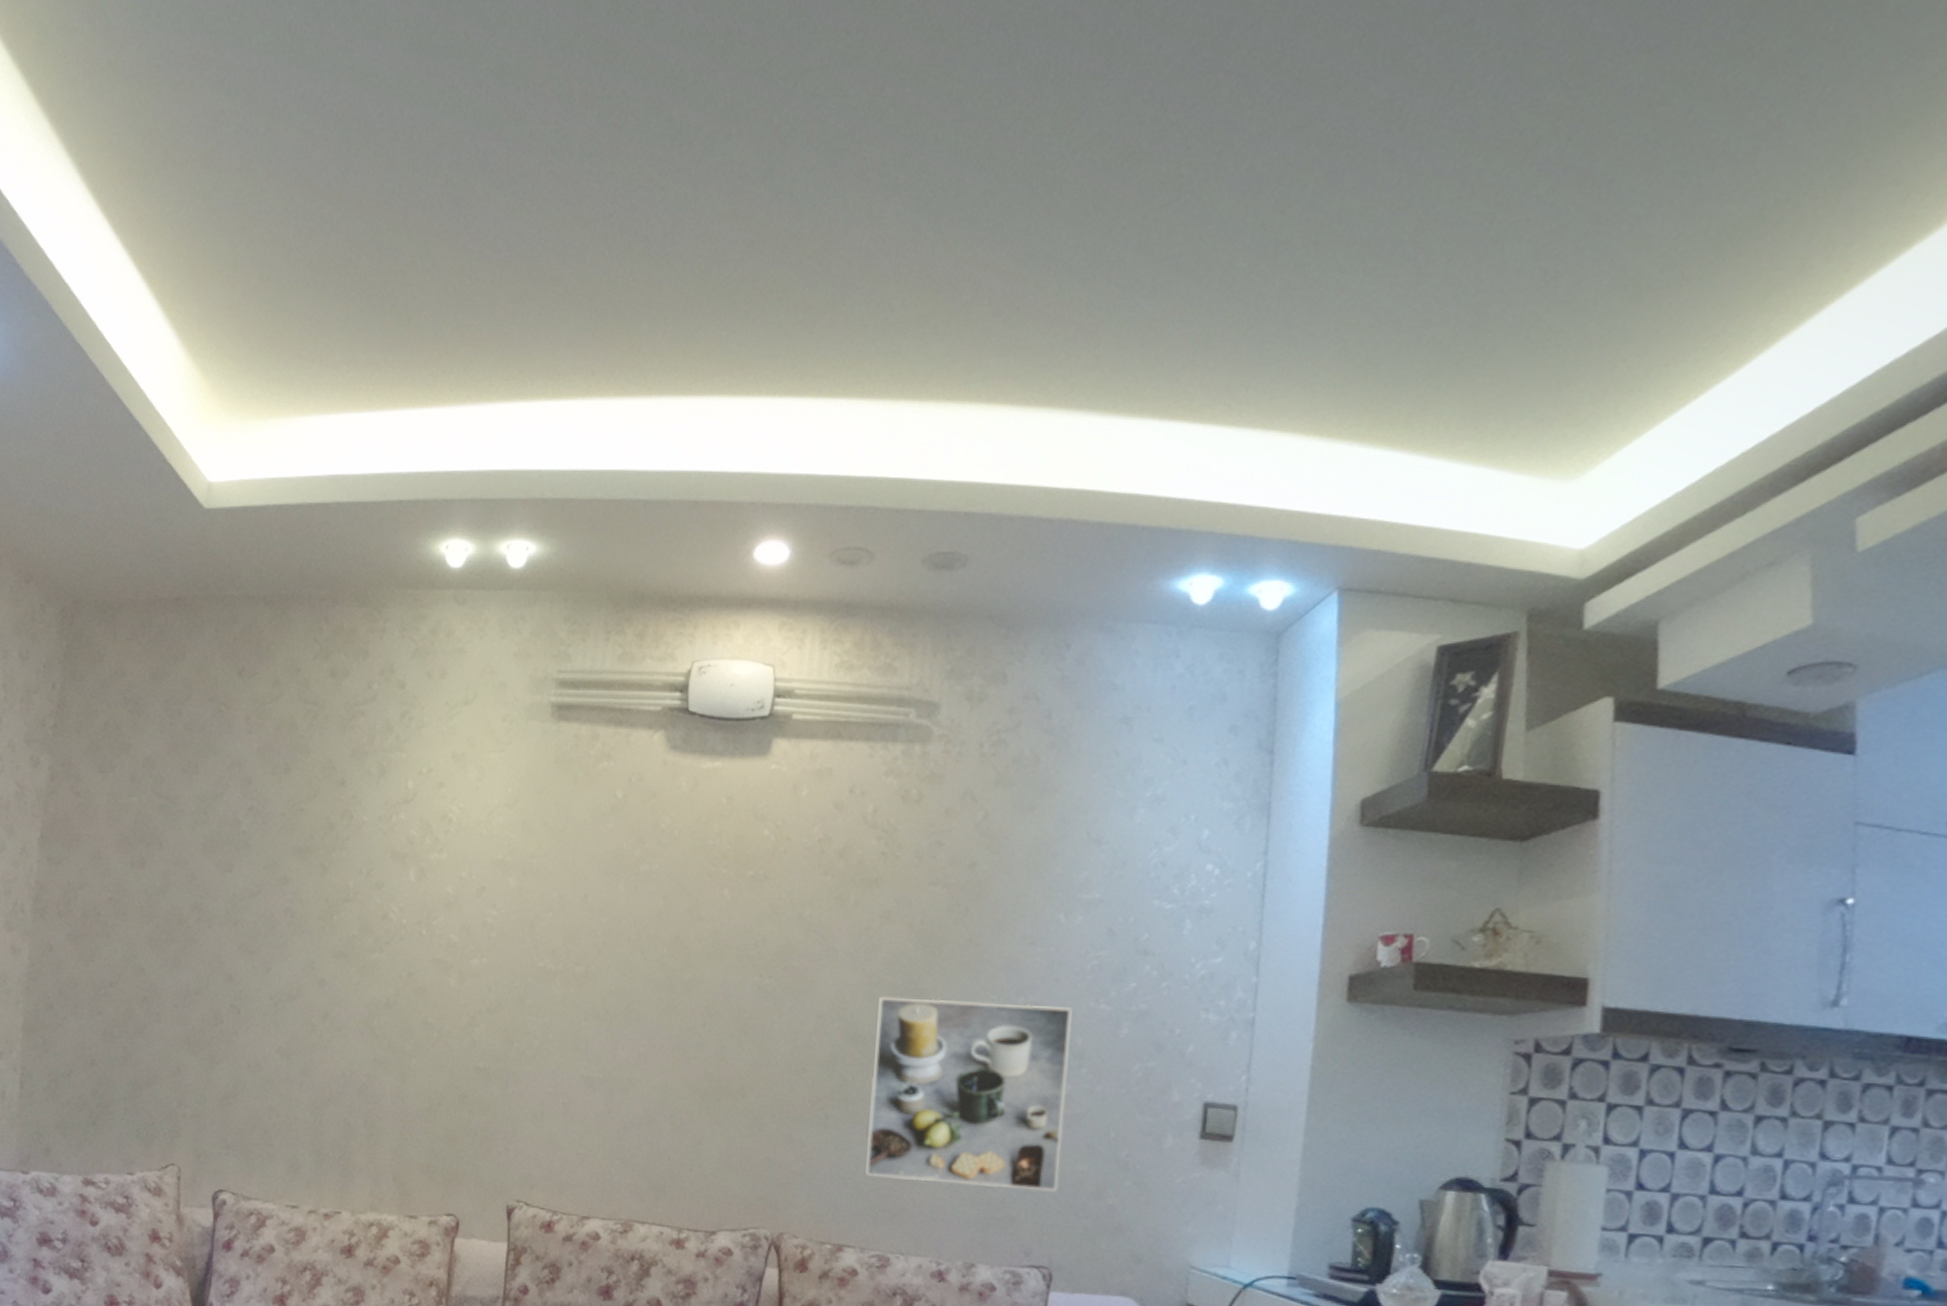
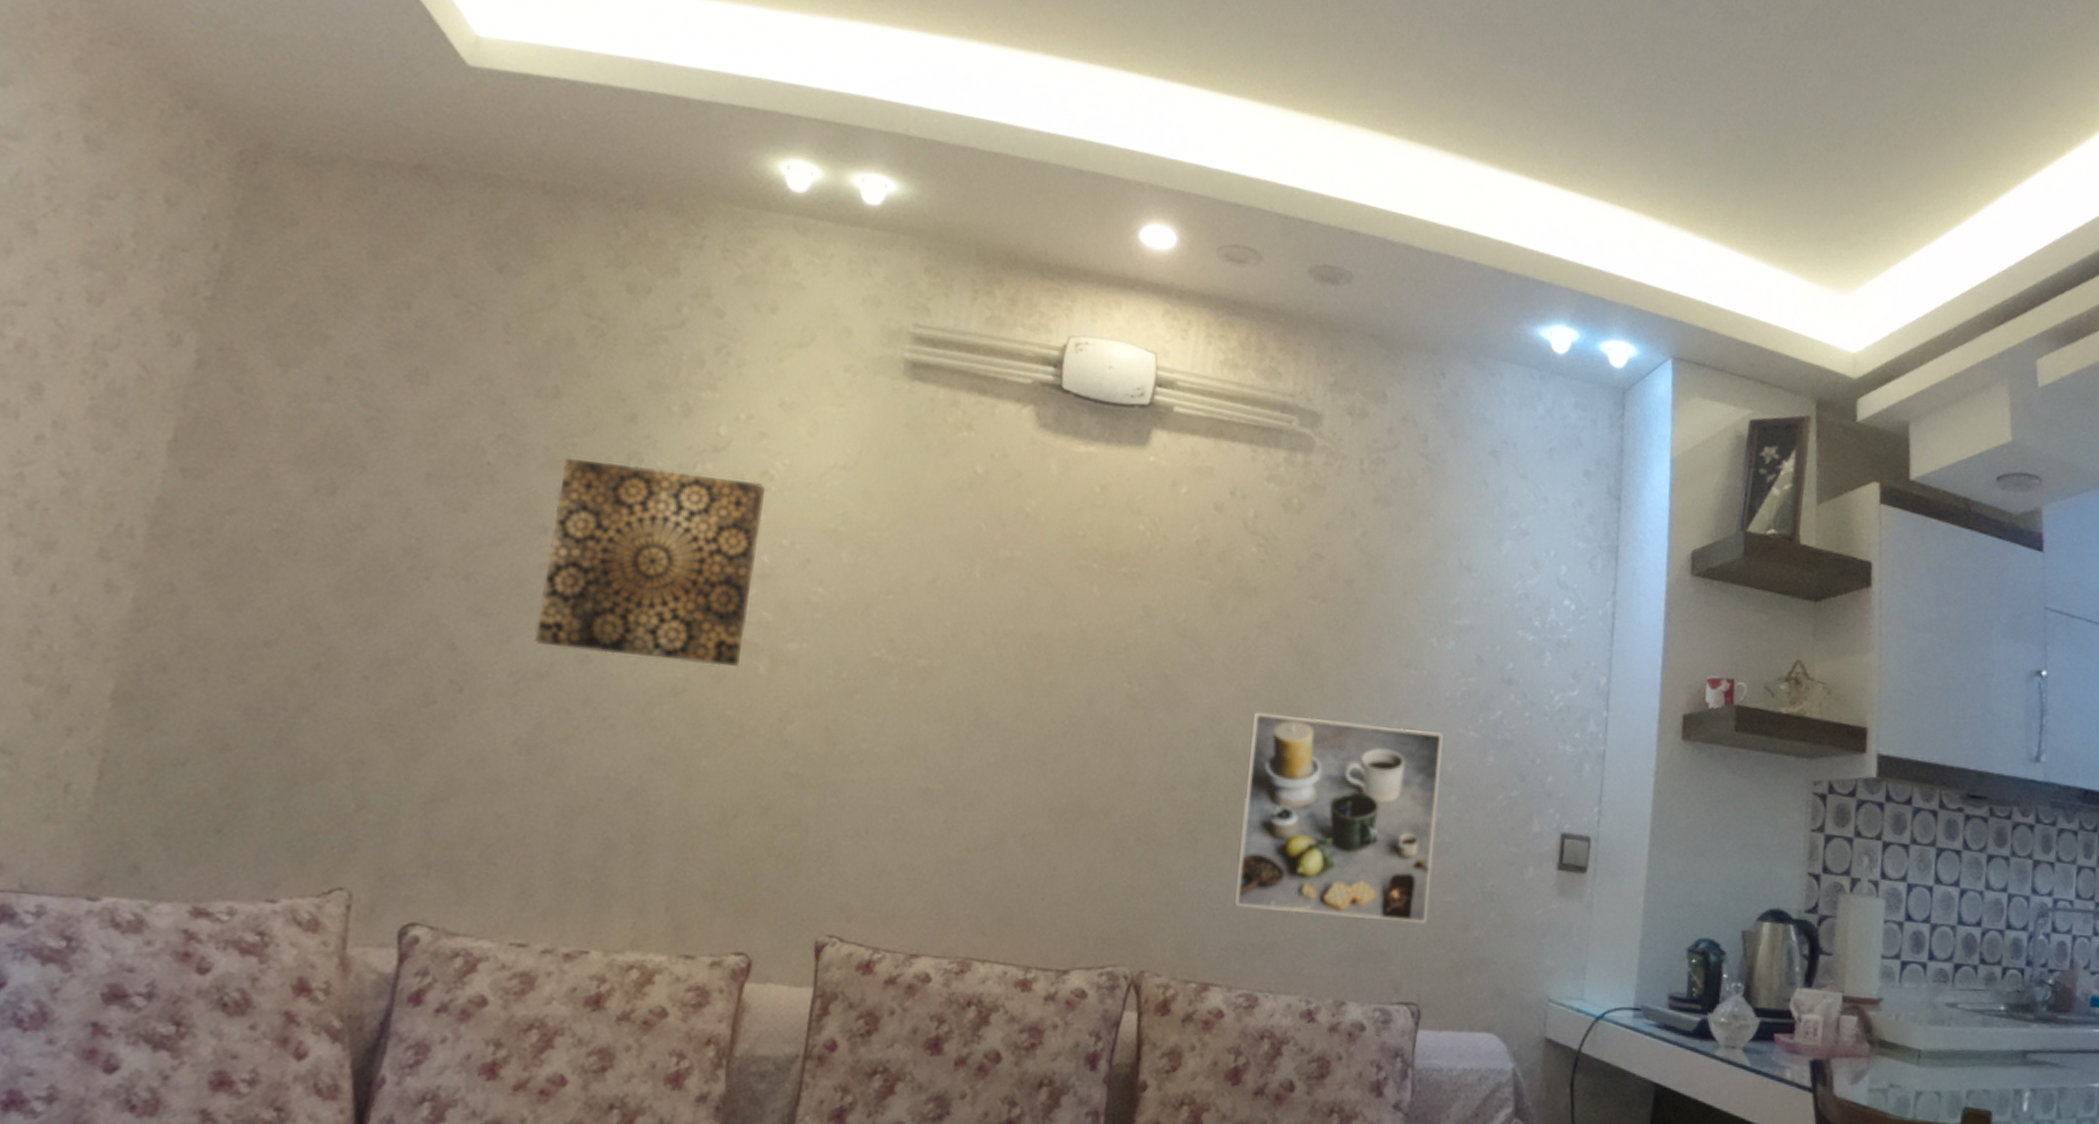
wall art: none [285,820,447,982] -> present [533,457,766,666]

